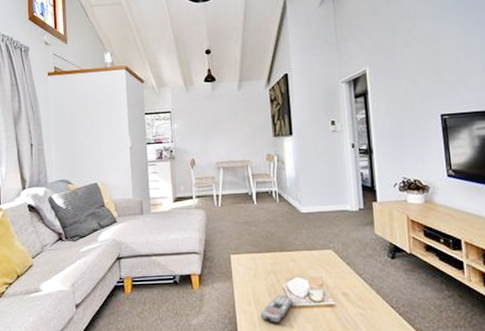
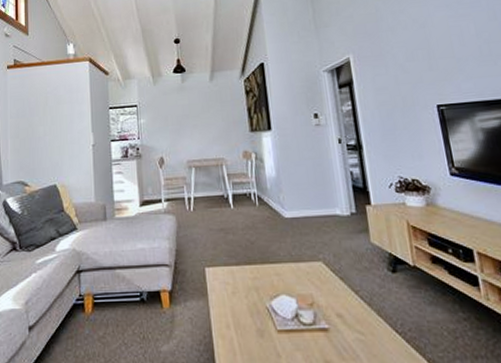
remote control: present [260,295,294,323] -> none [241,316,280,351]

